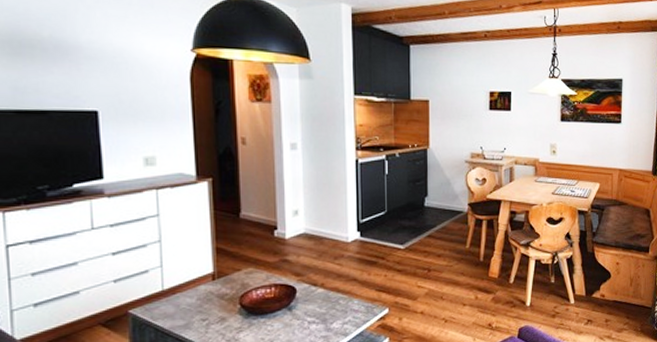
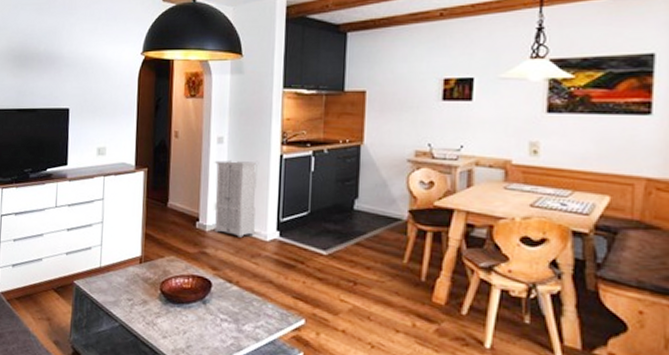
storage cabinet: none [289,166,336,241] -> present [214,159,259,238]

